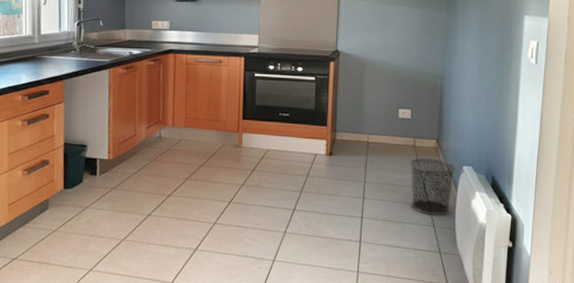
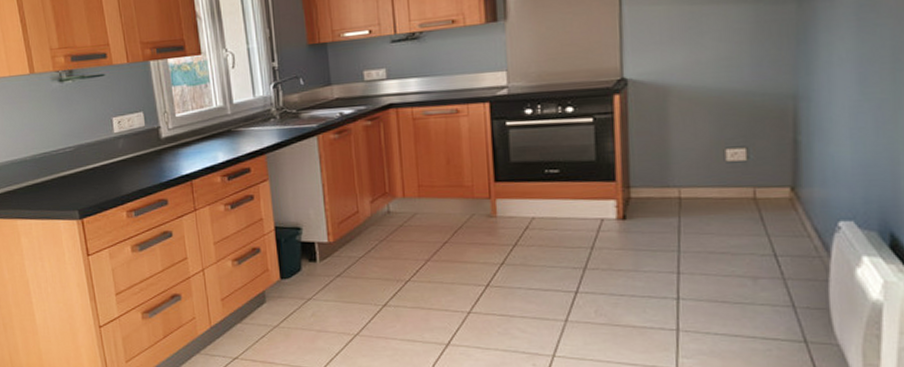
waste bin: present [409,158,457,217] -> none [748,214,828,294]

